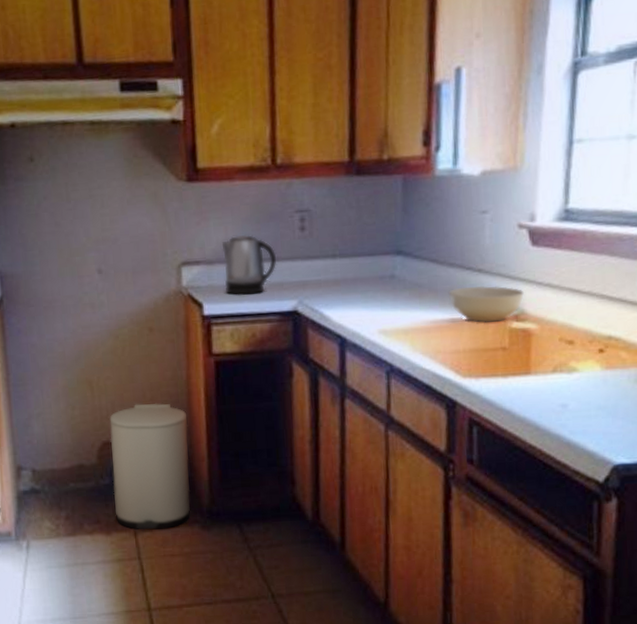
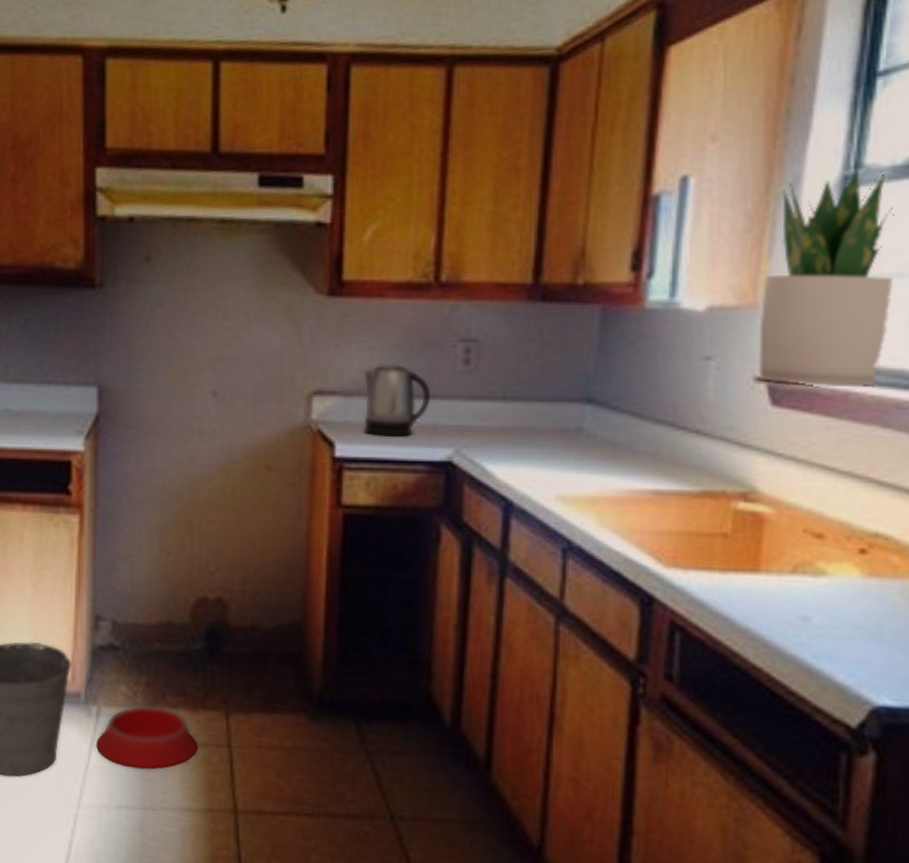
pet bowl: none [28,534,115,588] -> present [95,704,198,771]
pedal bin: present [109,403,191,530] -> none [205,556,304,714]
bowl: present [449,285,524,322] -> none [653,451,757,499]
planter: none [519,54,612,229] -> present [759,166,894,388]

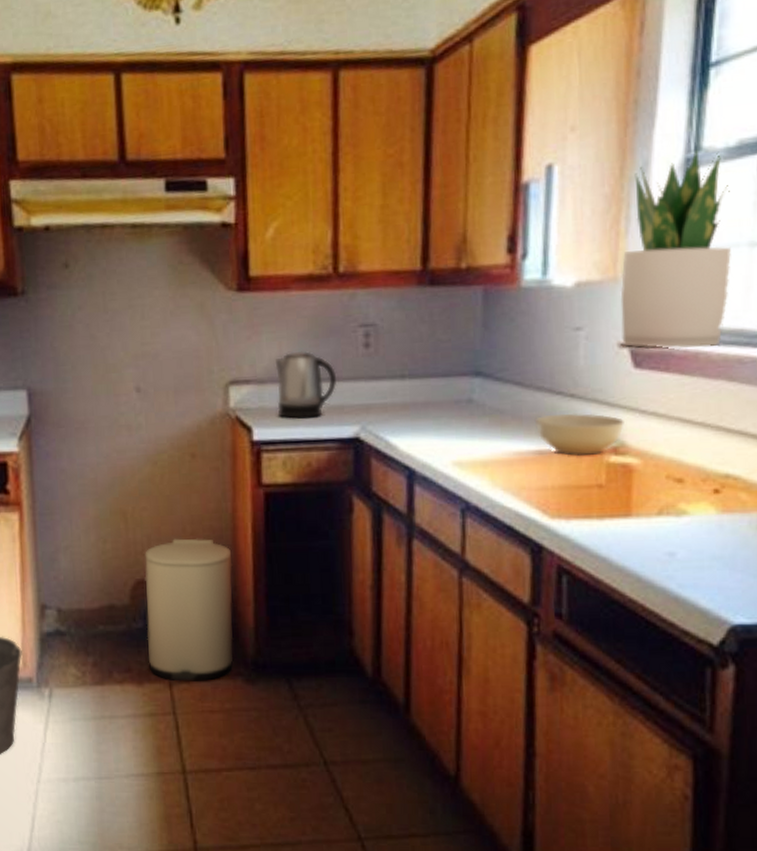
pet bowl: present [95,704,198,771] -> none [49,683,146,744]
pedal bin: none [205,556,304,714] -> present [145,538,234,681]
bowl: none [653,451,757,499] -> present [535,413,624,455]

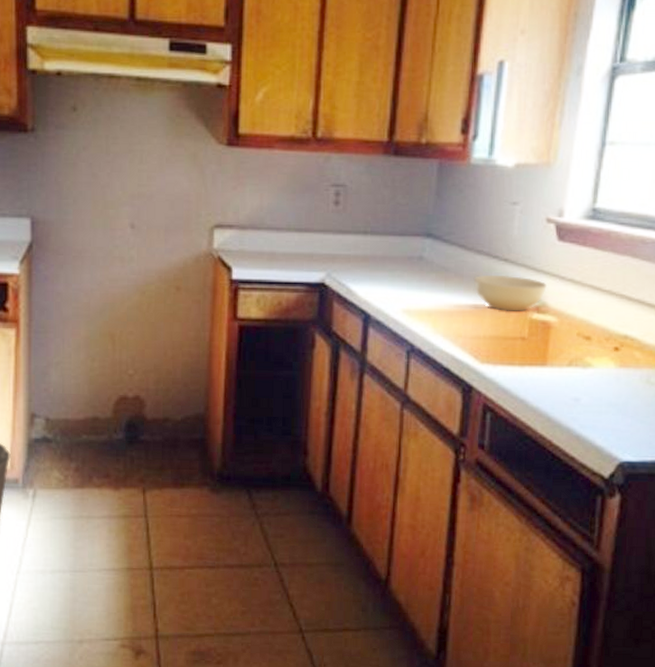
pedal bin: present [145,538,234,681] -> none [125,361,206,489]
kettle: present [275,350,338,419] -> none [255,203,309,263]
planter: present [620,149,731,349] -> none [550,60,646,228]

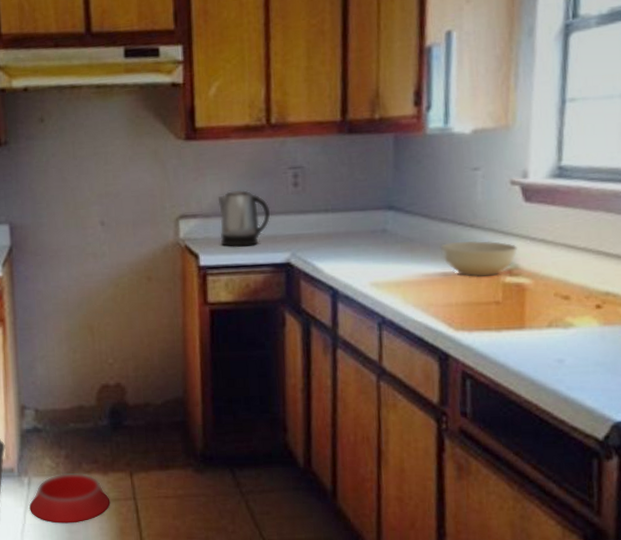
pet bowl: none [32,486,120,540] -> present [28,472,111,525]
kettle: none [255,203,309,263] -> present [218,189,271,247]

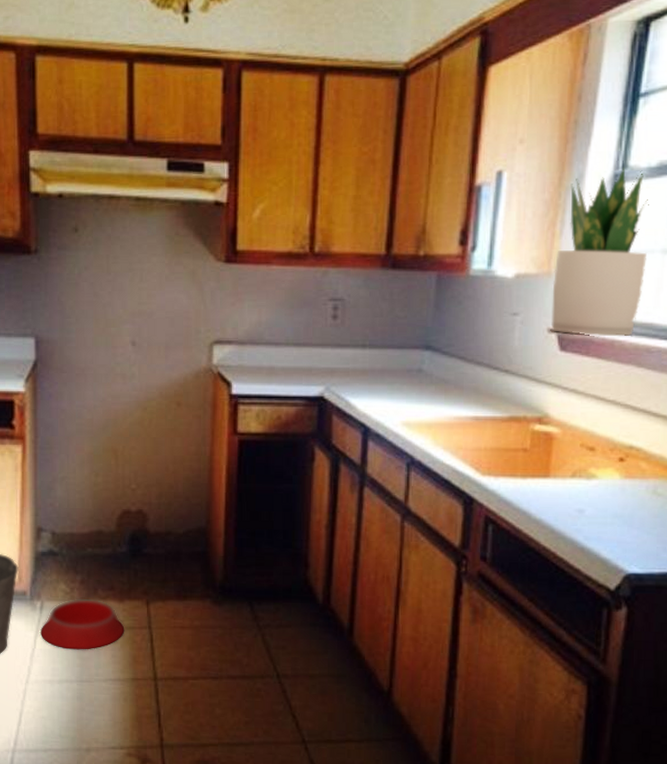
kettle: present [218,189,271,247] -> none [254,318,308,377]
bowl: present [441,240,517,276] -> none [474,386,549,423]
planter: none [511,16,606,186] -> present [551,167,649,337]

